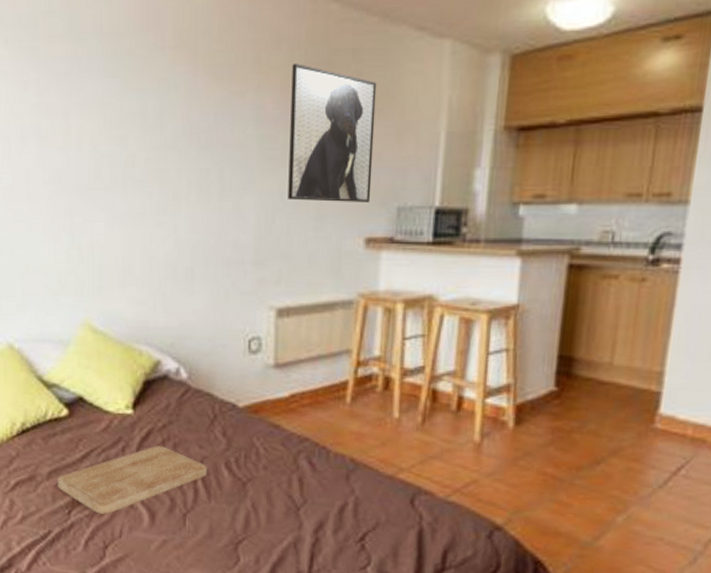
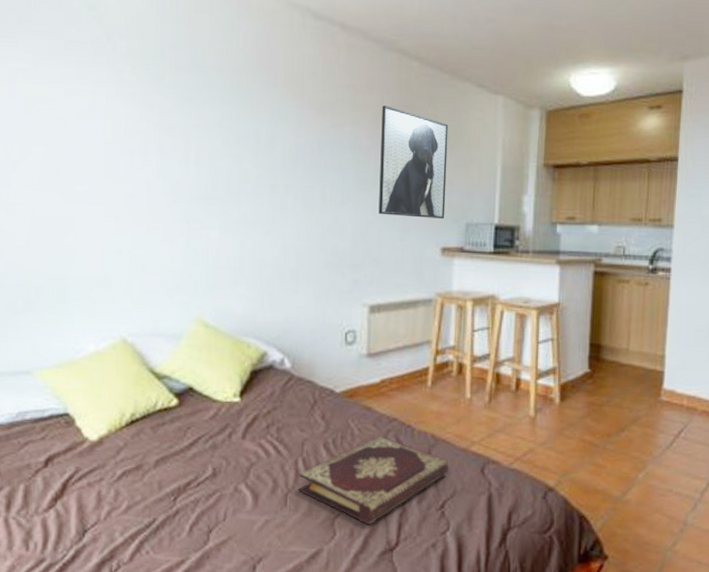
cutting board: present [57,446,207,515] -> none [164,431,307,499]
book: none [198,457,371,553] -> present [298,436,449,525]

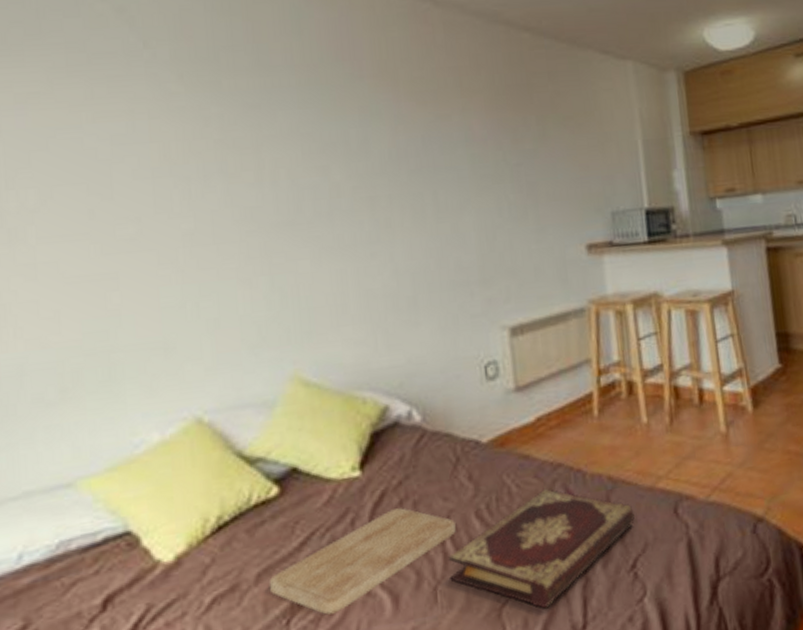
cutting board: none [164,431,307,499] -> present [268,508,456,615]
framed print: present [378,105,449,219] -> none [494,86,586,216]

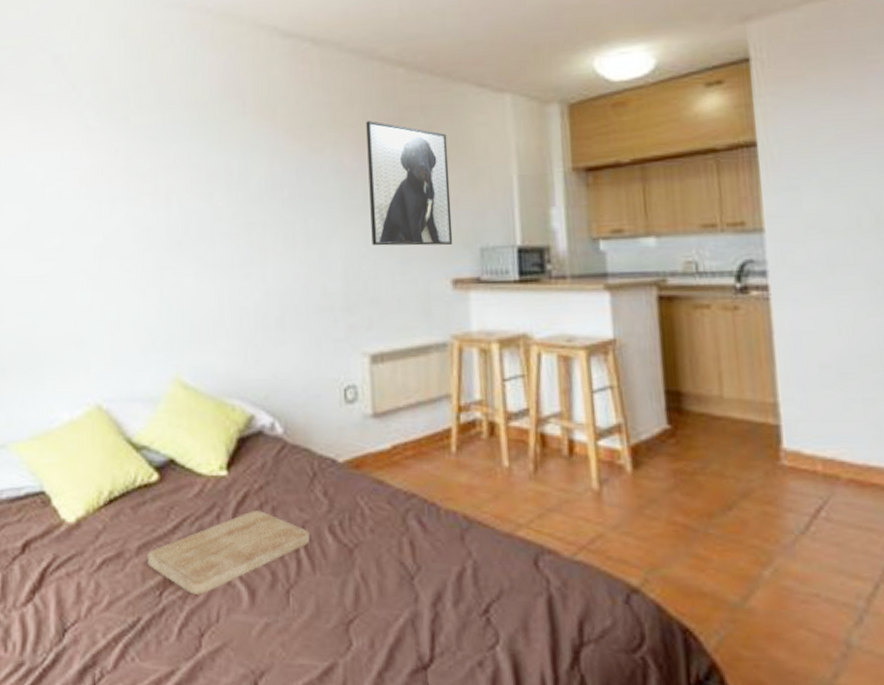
book: present [448,489,635,609] -> none [301,517,490,634]
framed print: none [494,86,586,216] -> present [366,121,453,246]

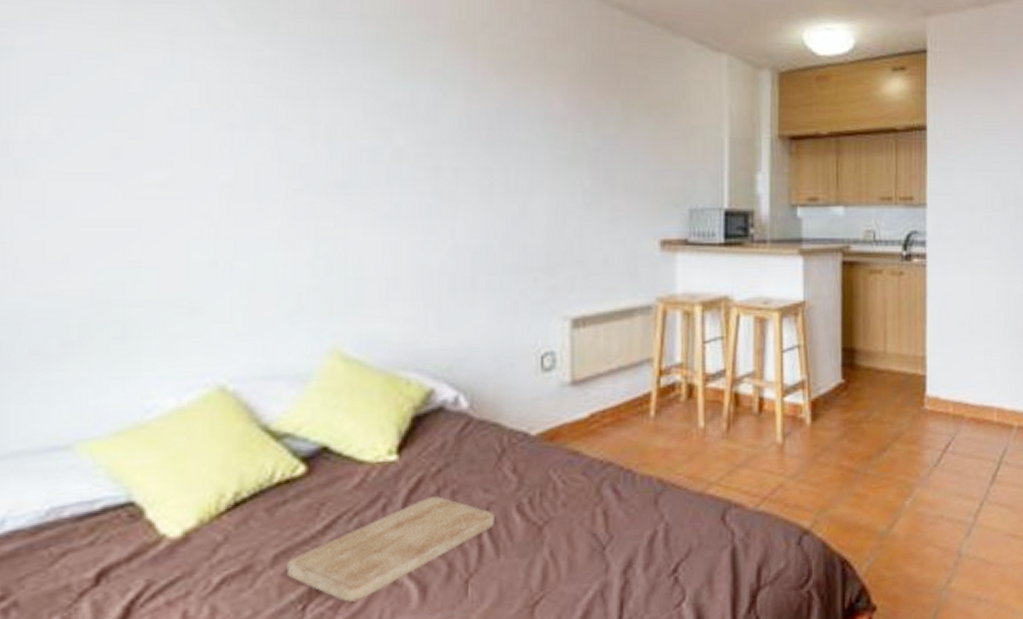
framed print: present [366,121,453,246] -> none [579,64,663,204]

